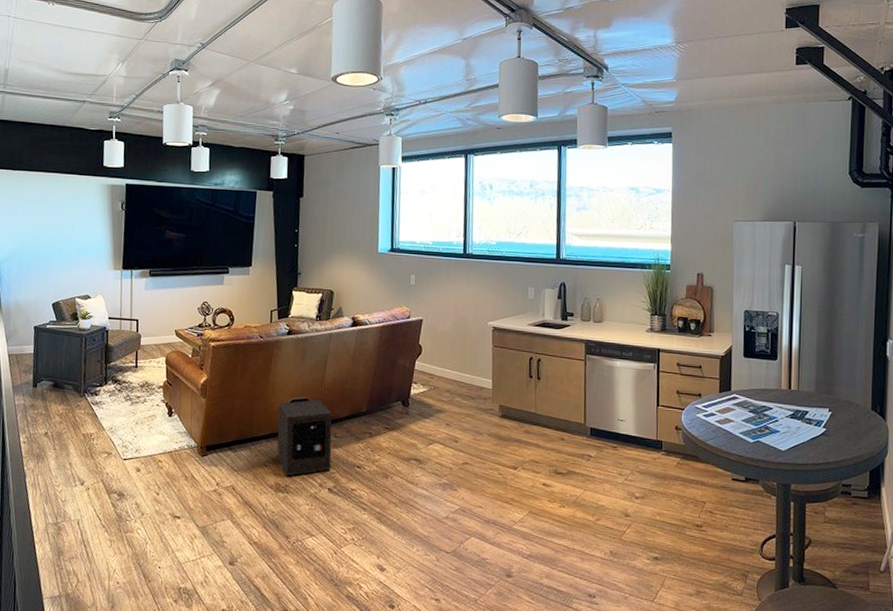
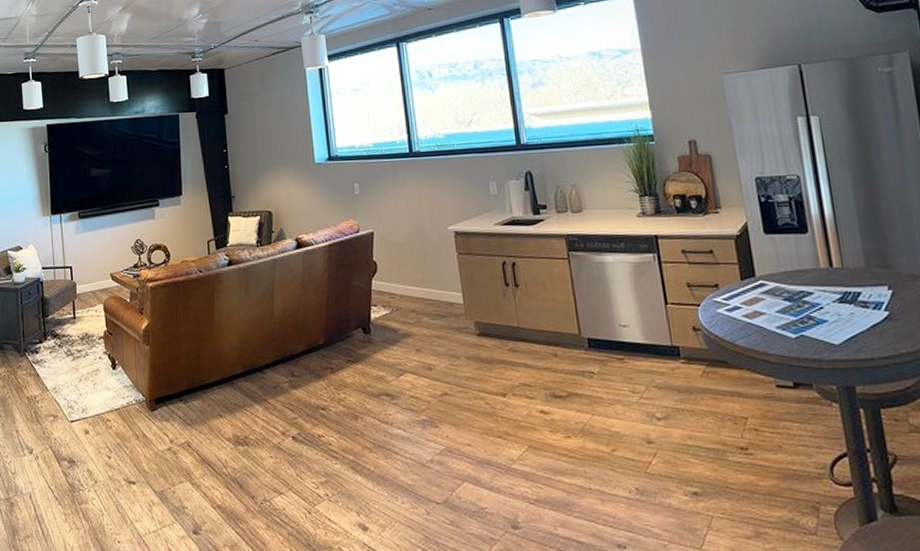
speaker: present [277,397,332,477] -> none [227,334,292,427]

